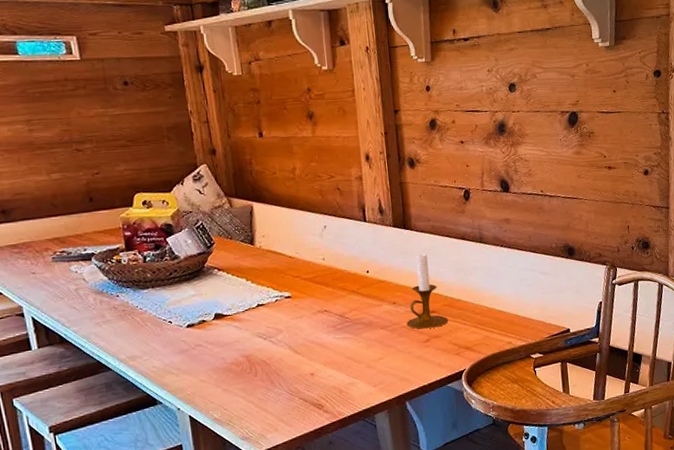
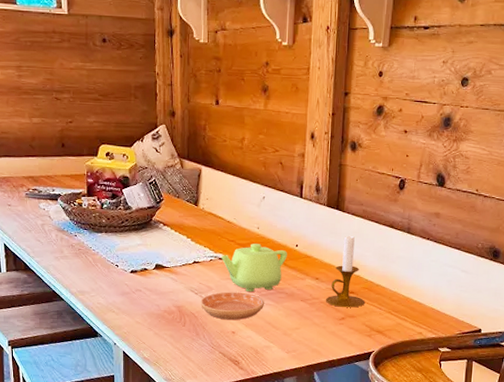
saucer: none [270,329,342,363] -> present [200,292,264,320]
teapot: none [287,275,359,329] -> present [221,244,287,293]

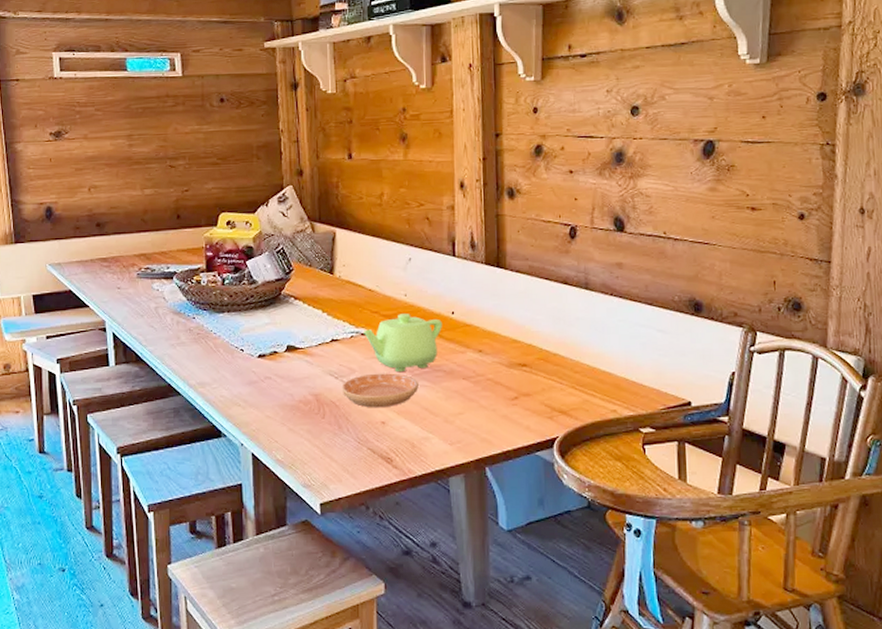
candlestick: present [325,235,366,308] -> none [492,296,542,384]

